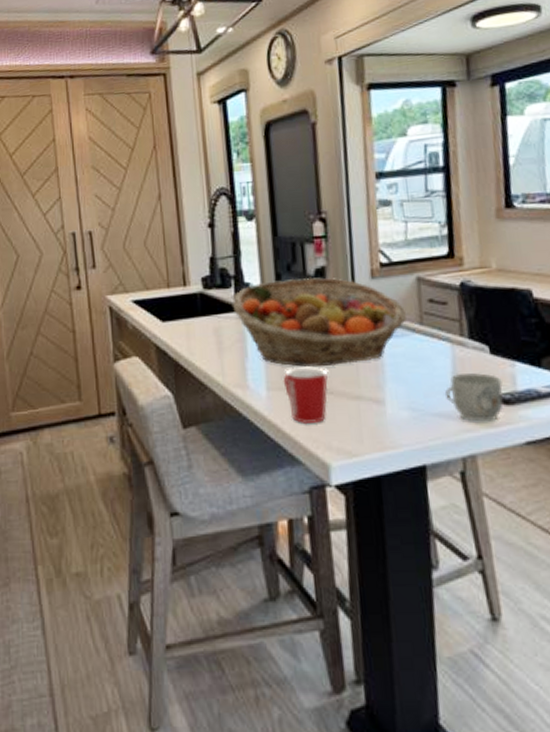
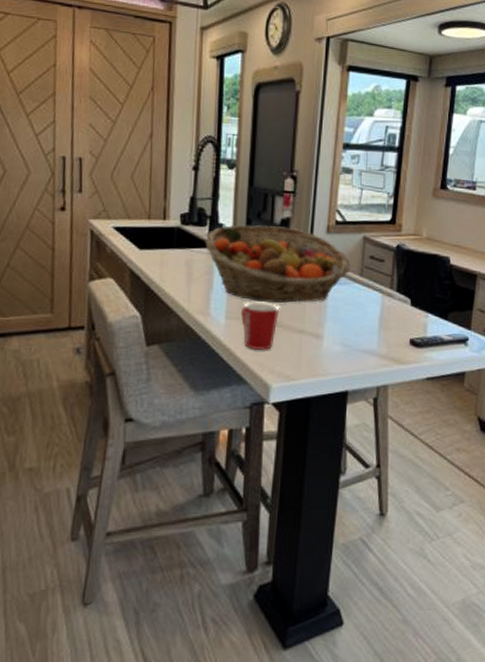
mug: present [445,373,504,423] -> none [372,318,416,361]

